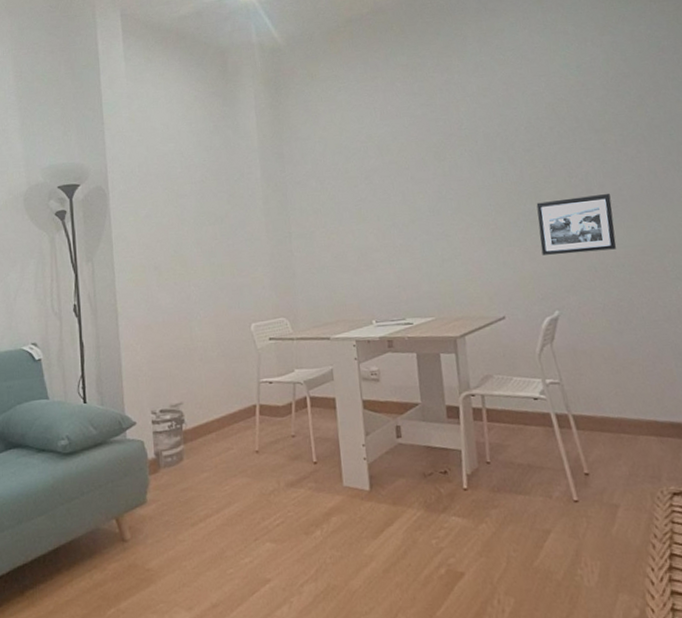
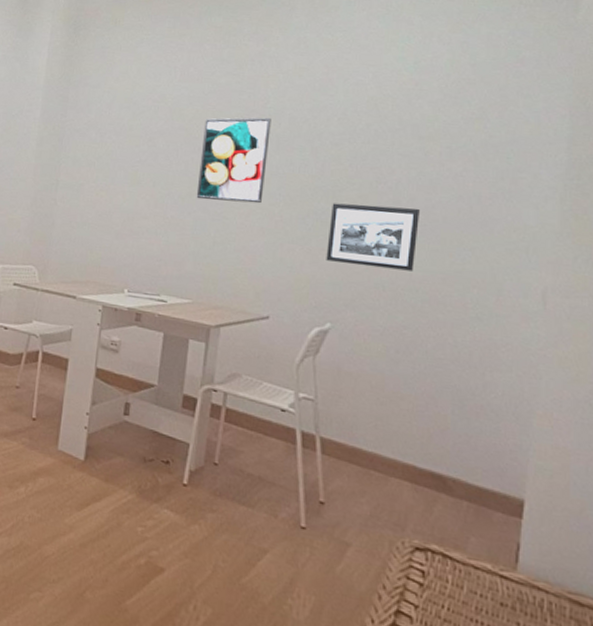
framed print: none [411,138,476,224] -> present [196,117,271,204]

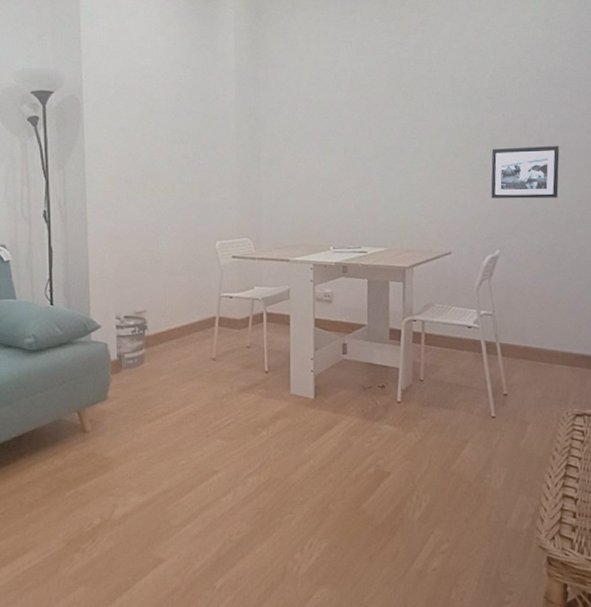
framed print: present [196,117,271,204] -> none [381,80,437,159]

